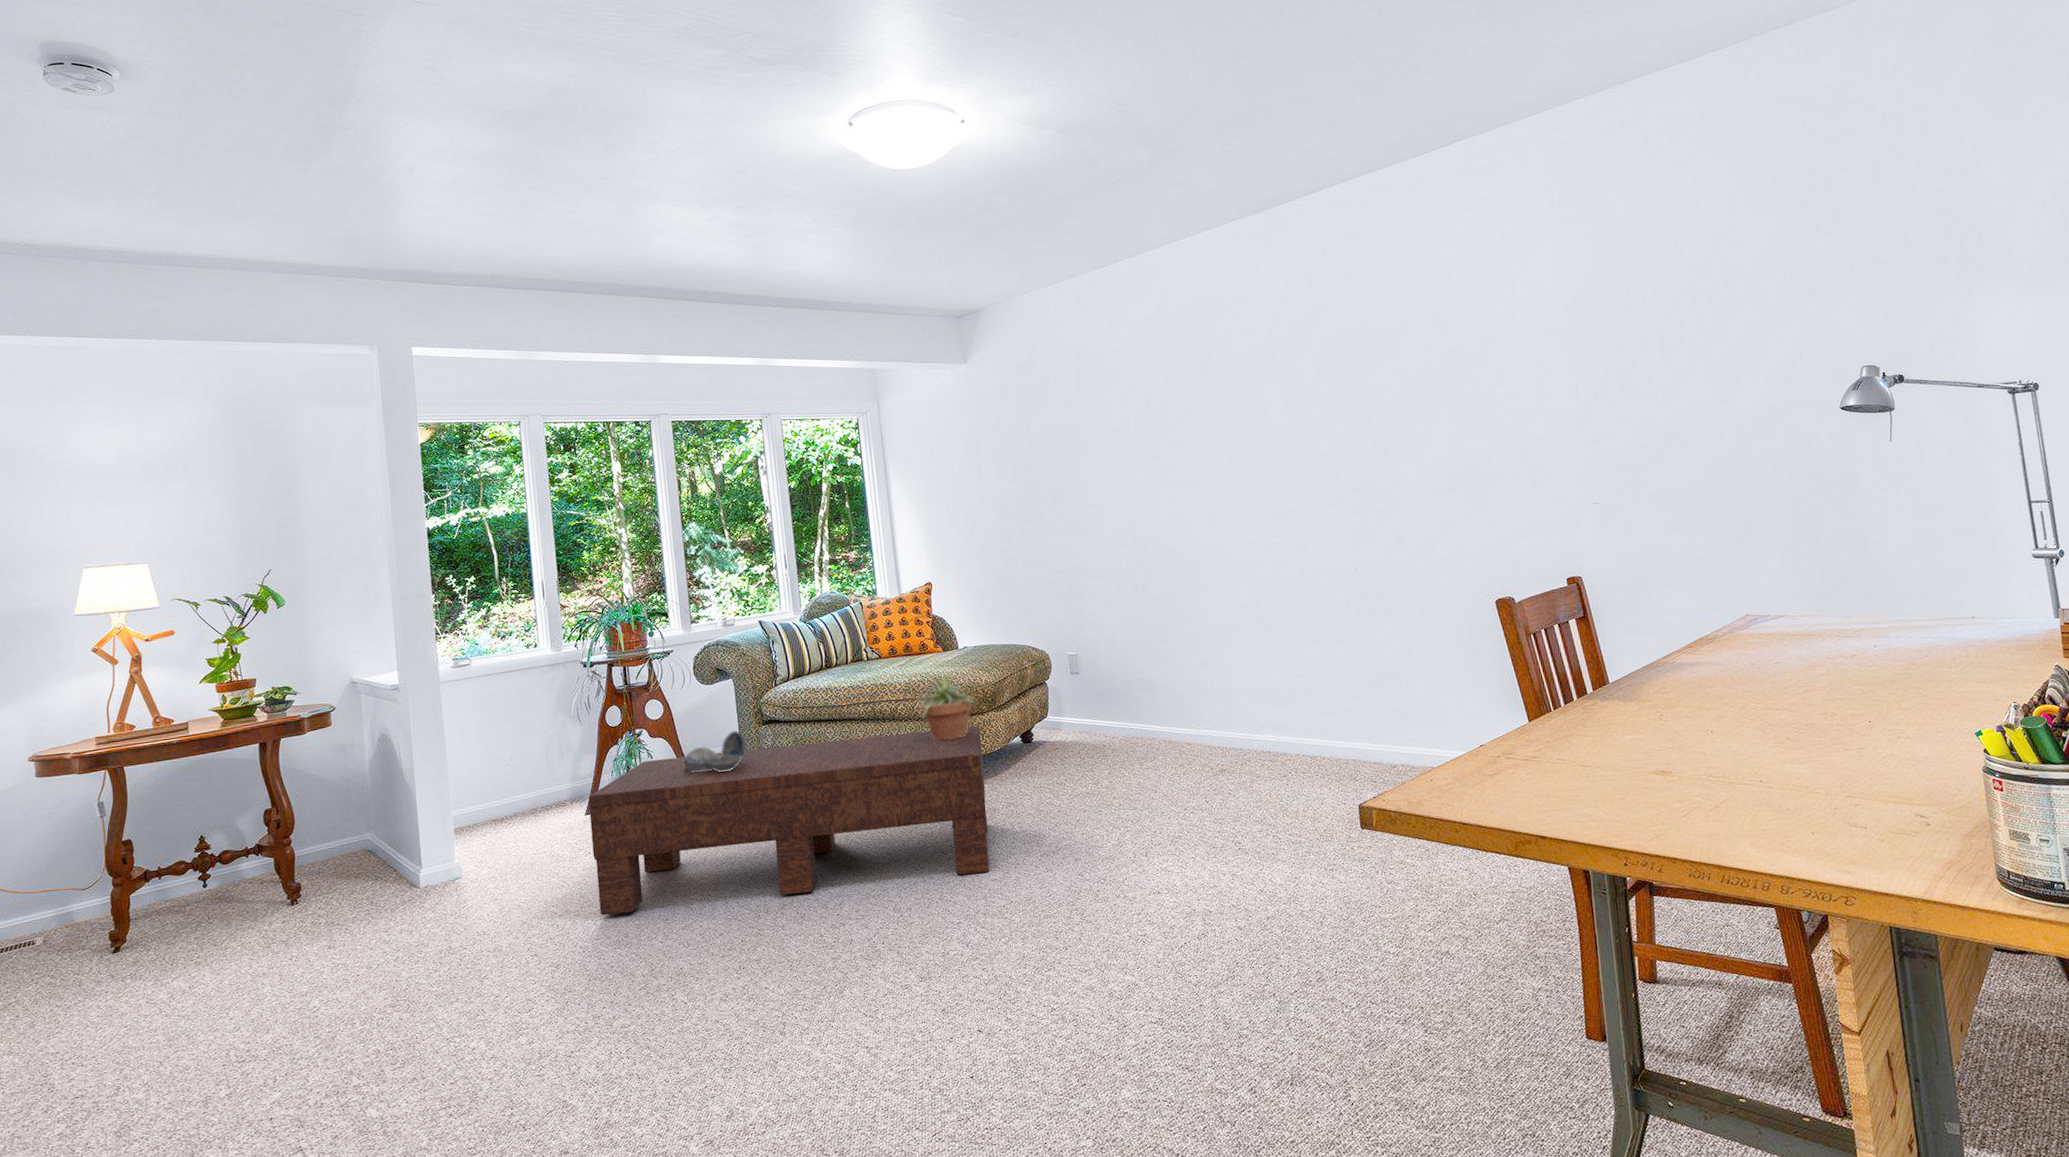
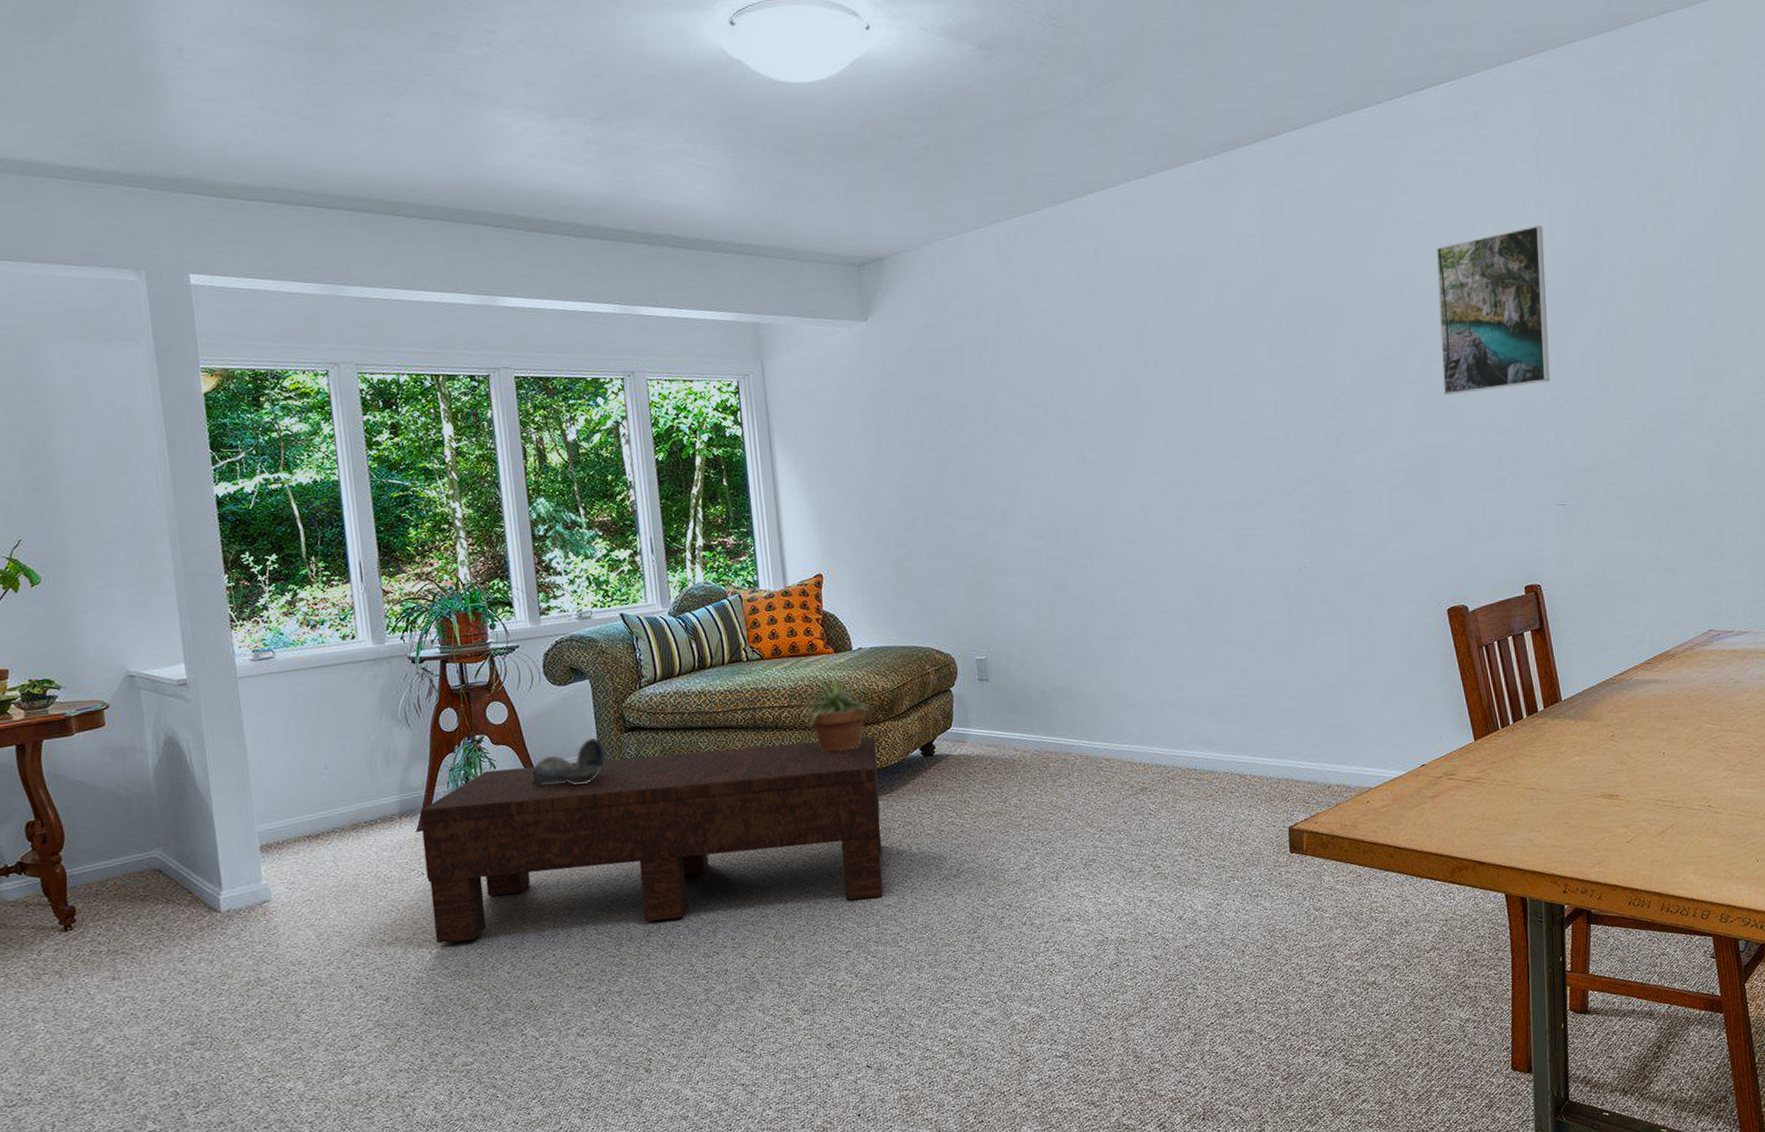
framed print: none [1464,257,1577,409] -> present [1436,225,1550,396]

